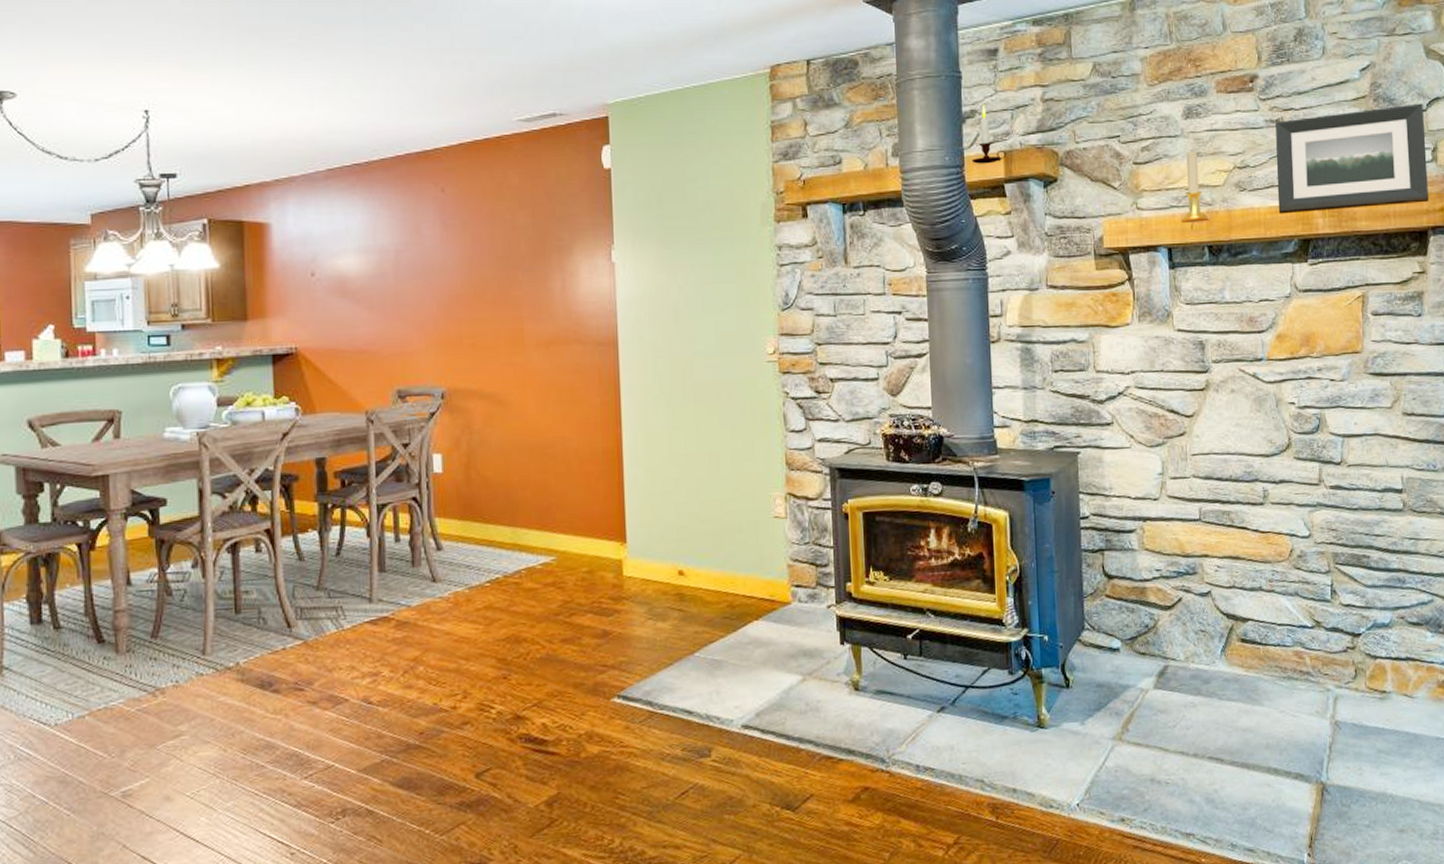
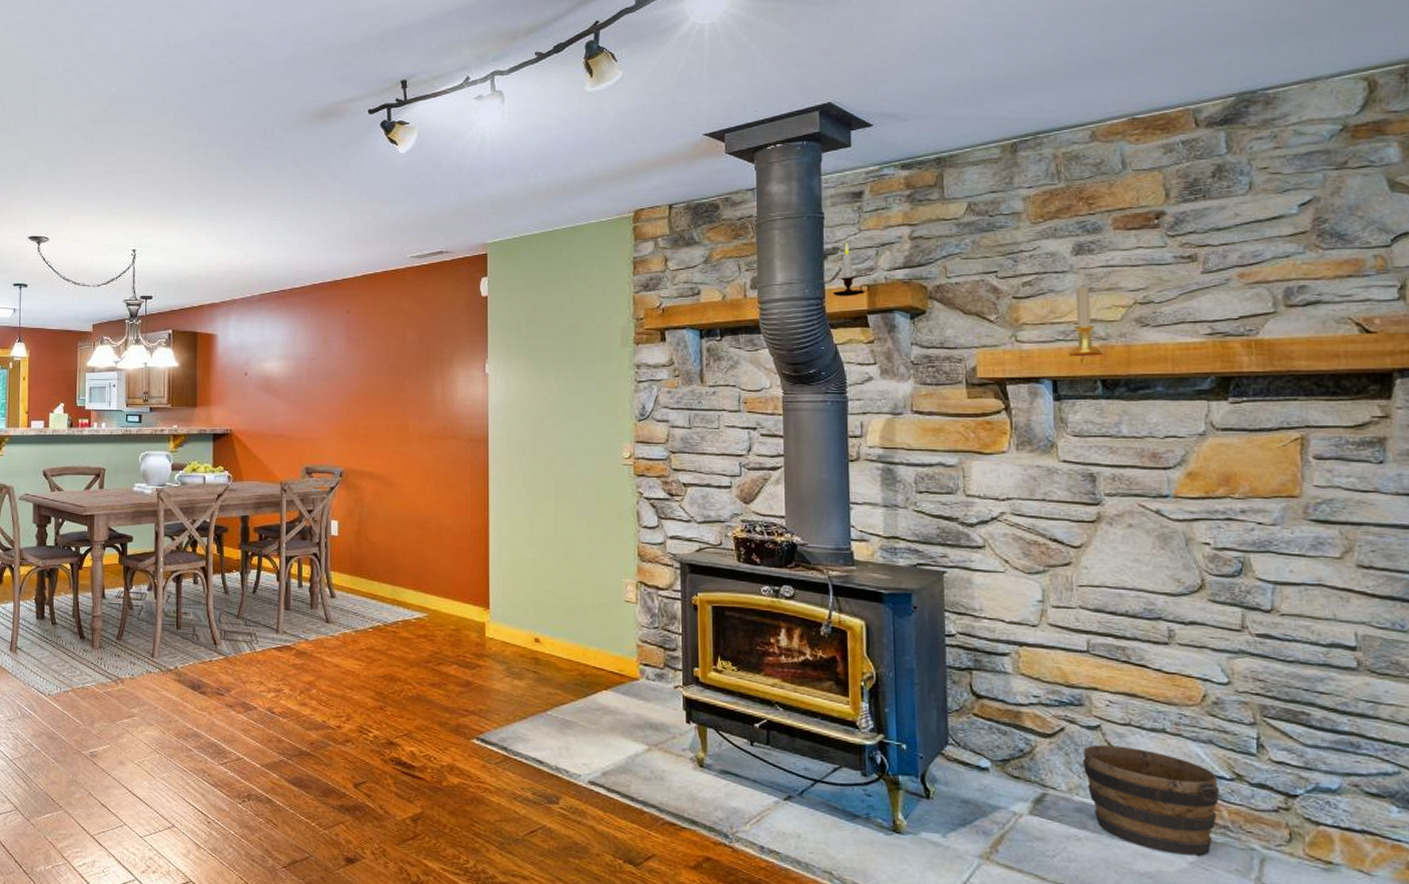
bucket: none [1196,608,1303,706] -> present [1082,744,1219,856]
picture frame: present [1275,103,1429,214] -> none [1187,239,1394,350]

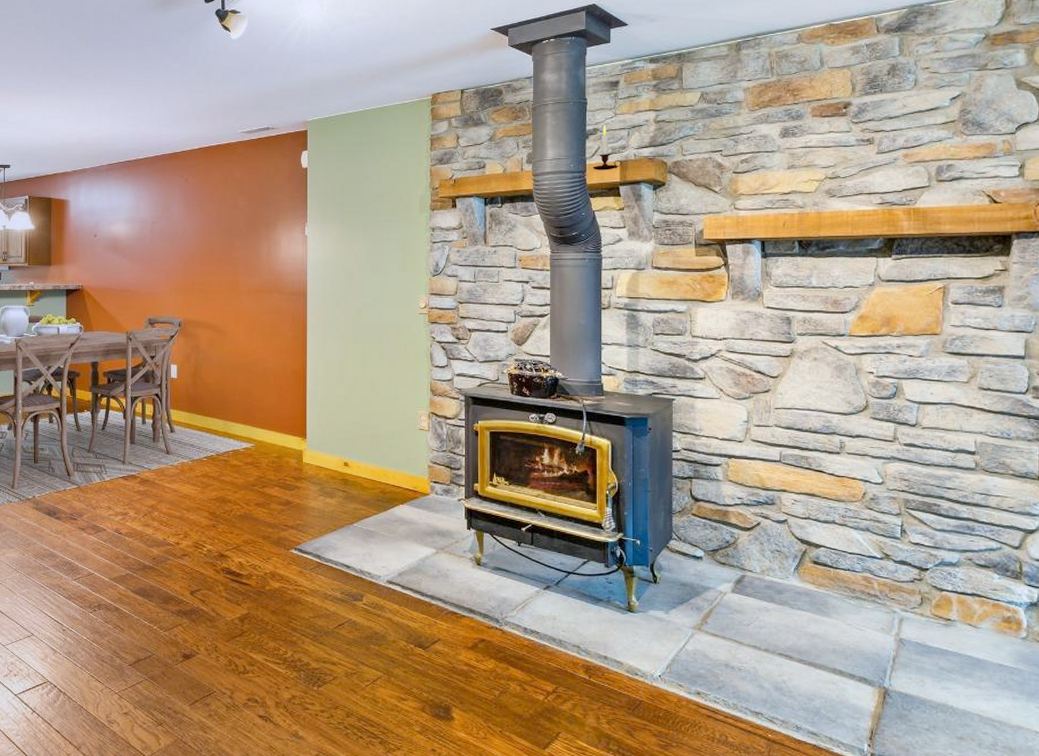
candle holder: present [1068,285,1104,357] -> none [774,163,801,222]
bucket: present [1082,744,1219,856] -> none [772,535,872,619]

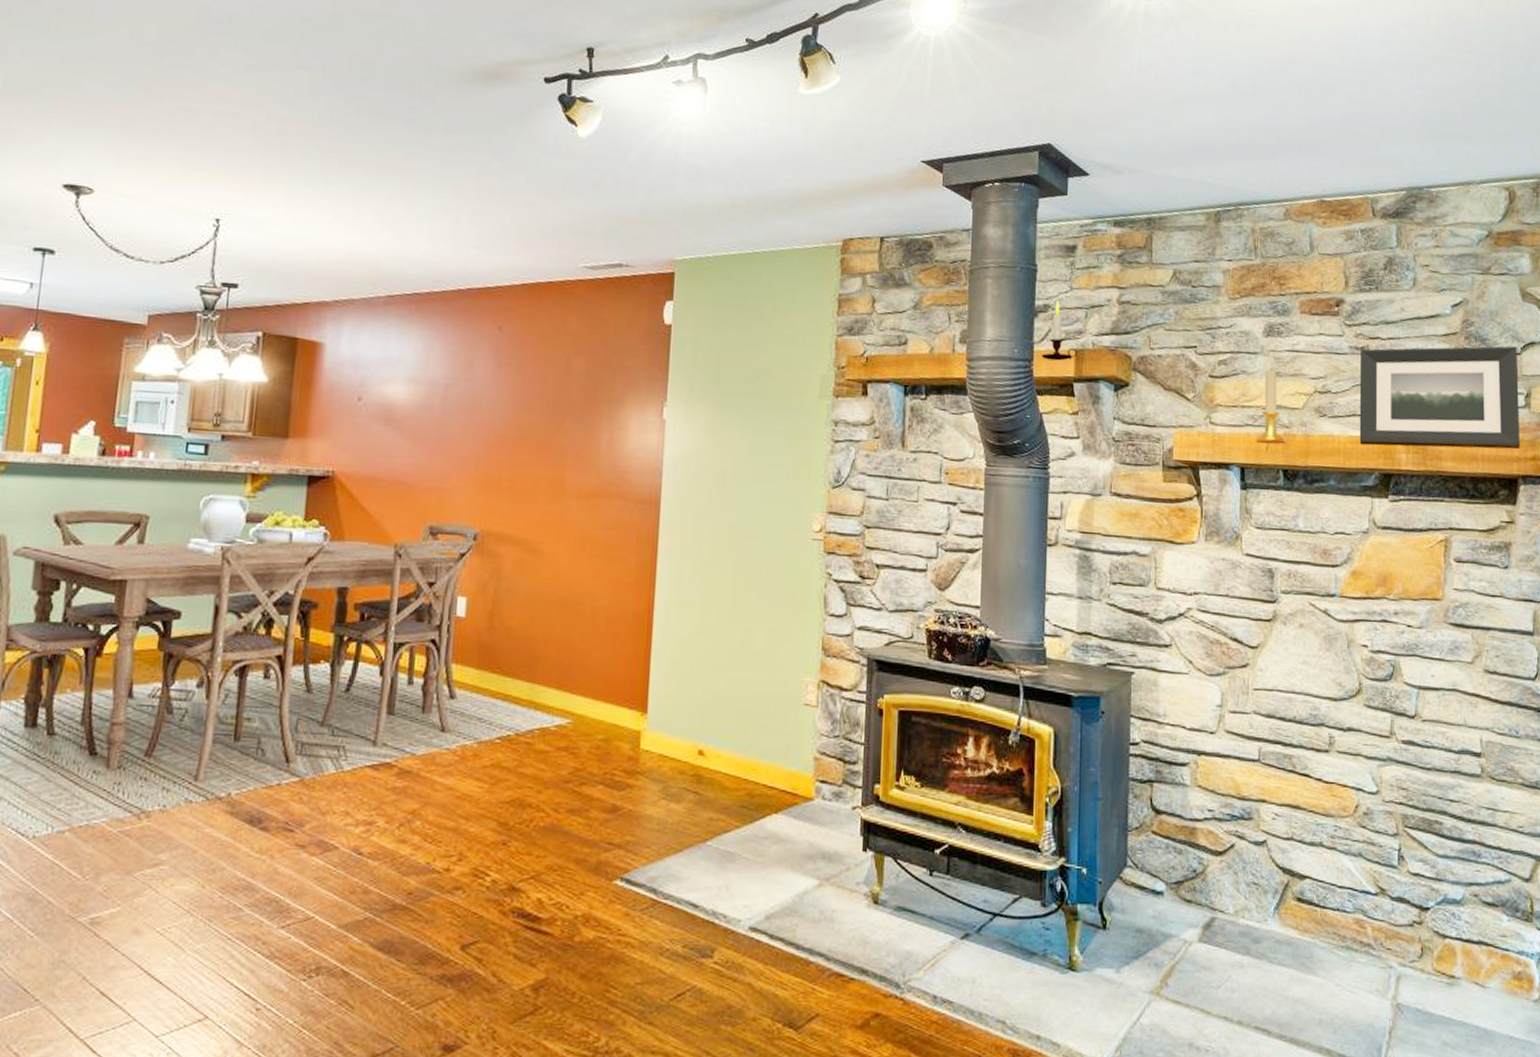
candle holder: none [774,163,801,222] -> present [1255,368,1286,444]
picture frame: none [865,127,1014,217] -> present [1359,346,1520,450]

